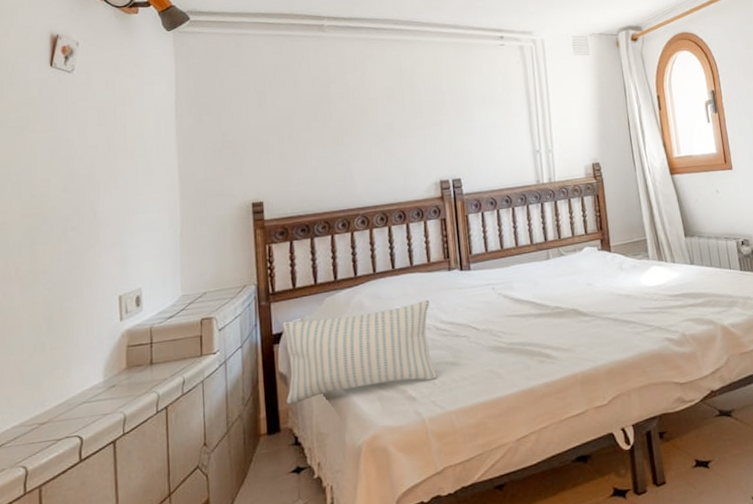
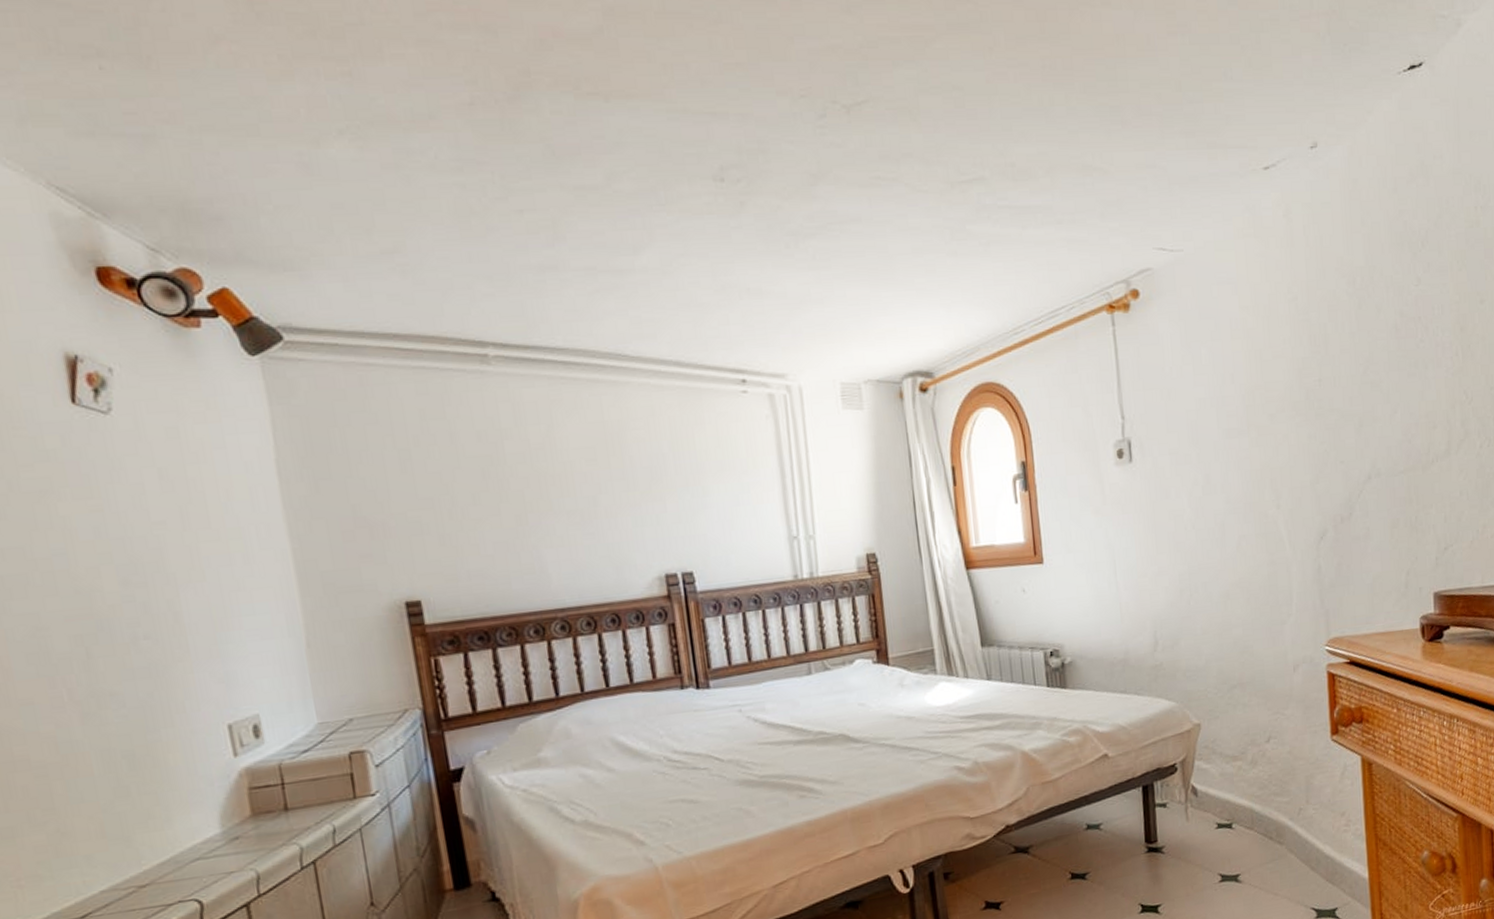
pillow: present [282,300,437,405] -> none [462,725,671,855]

